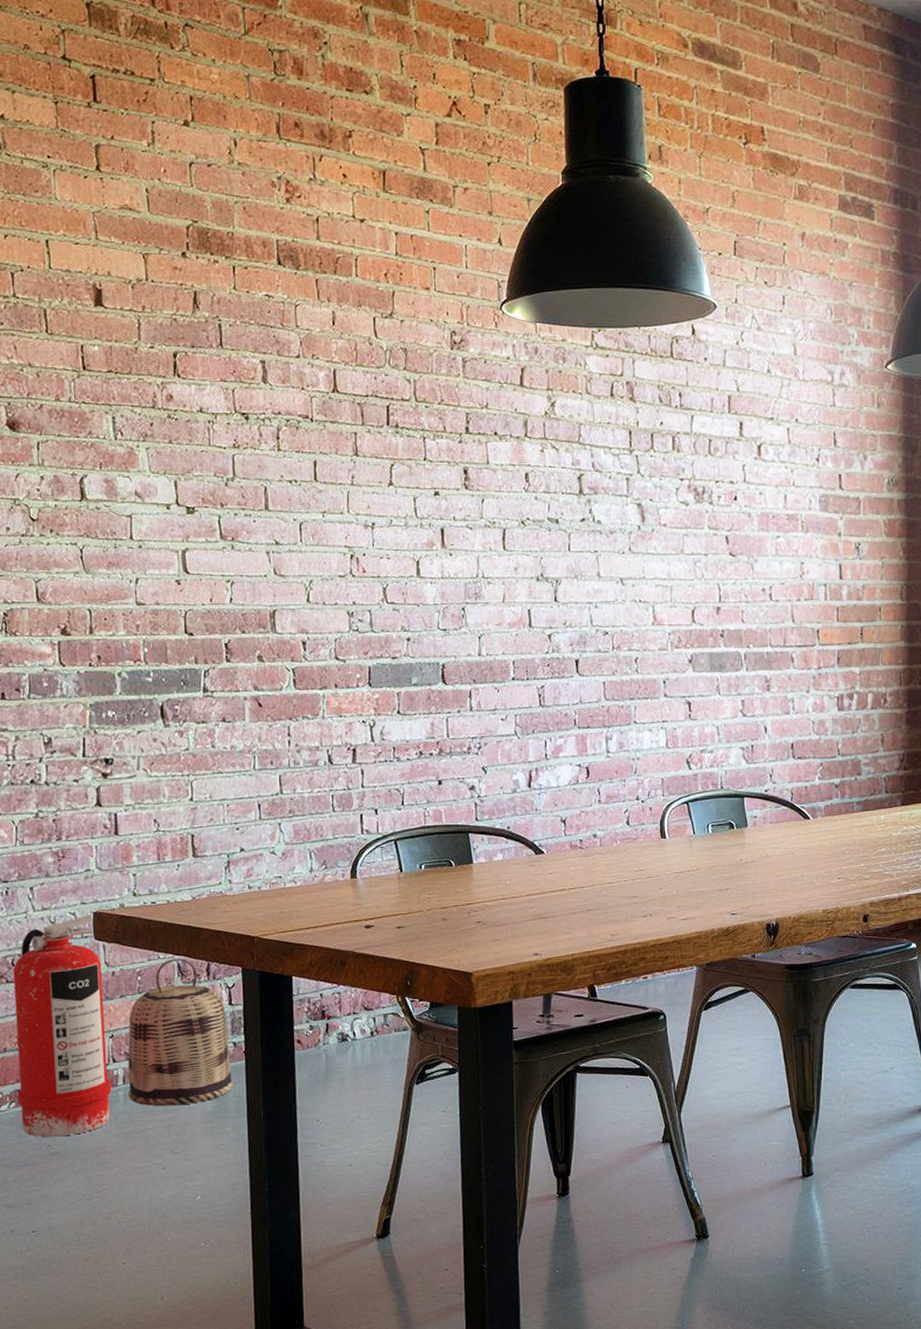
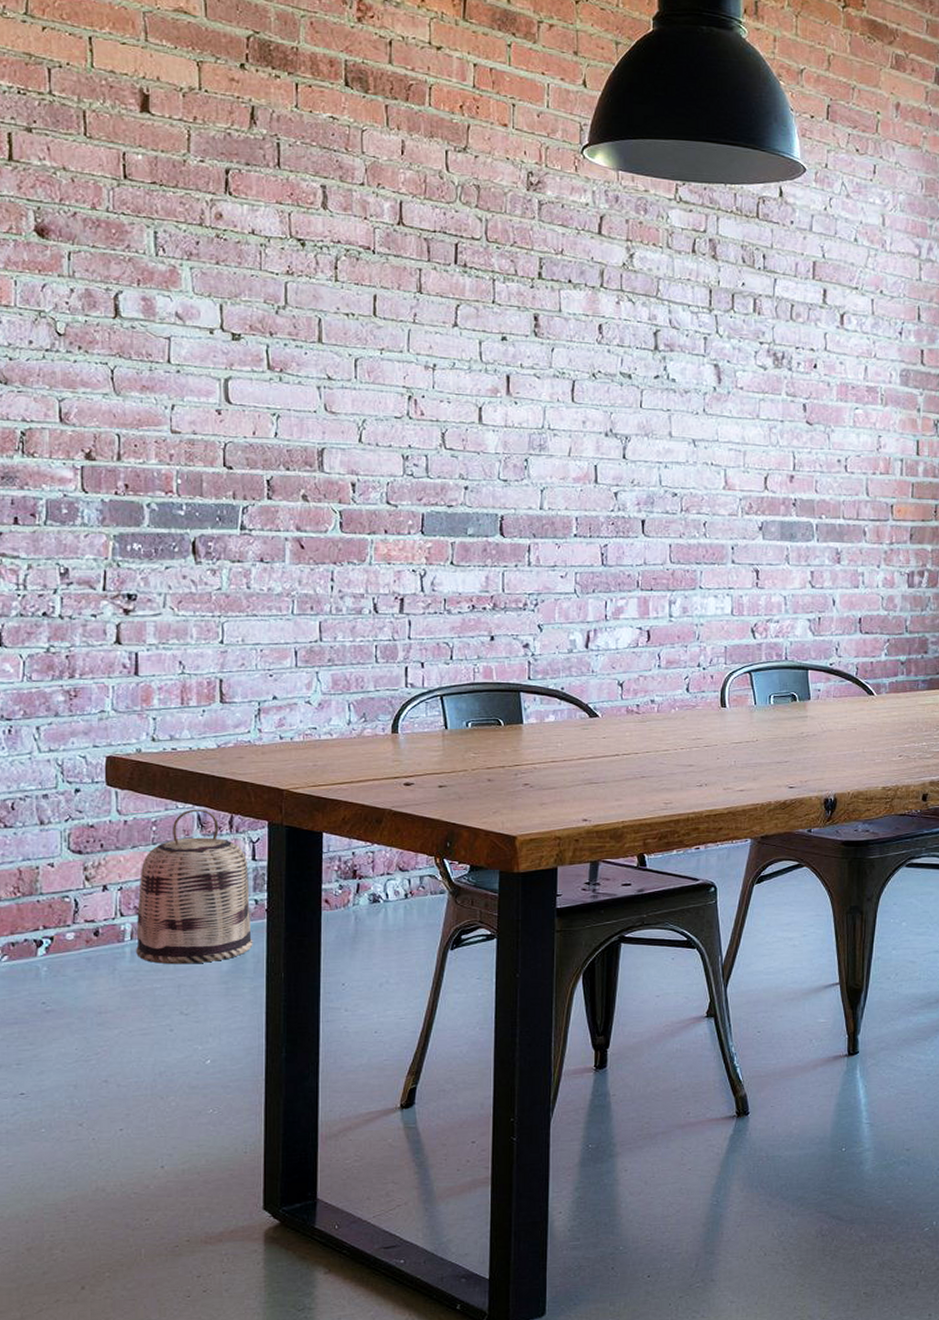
fire extinguisher: present [13,914,112,1137] -> none [10,758,118,994]

